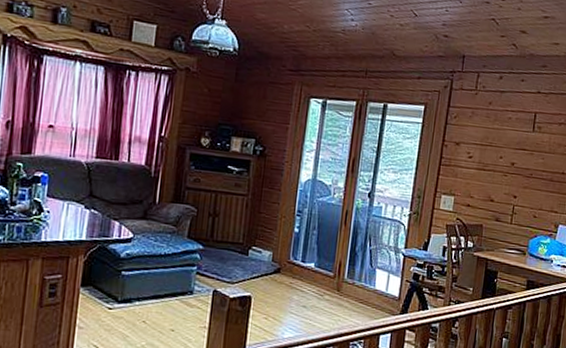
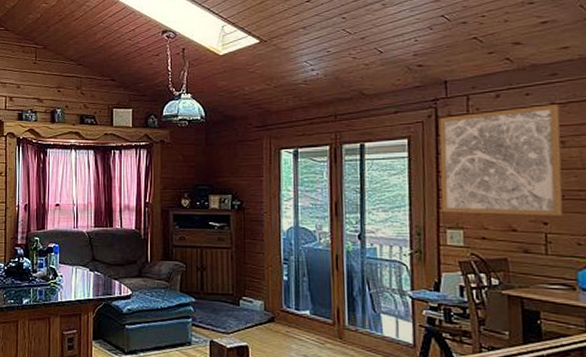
wall art: none [441,89,543,192] -> present [439,104,563,216]

